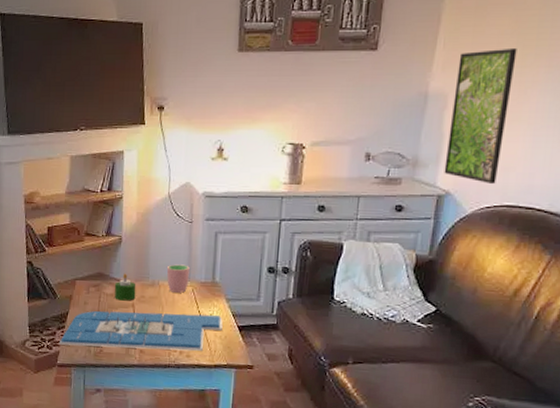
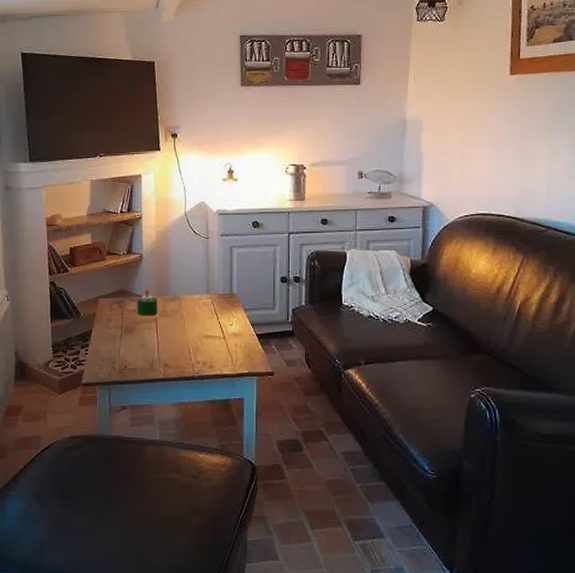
board game: present [58,310,223,351] -> none [82,325,242,364]
cup: present [166,264,190,293] -> none [186,278,208,305]
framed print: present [444,47,517,184] -> none [426,82,474,195]

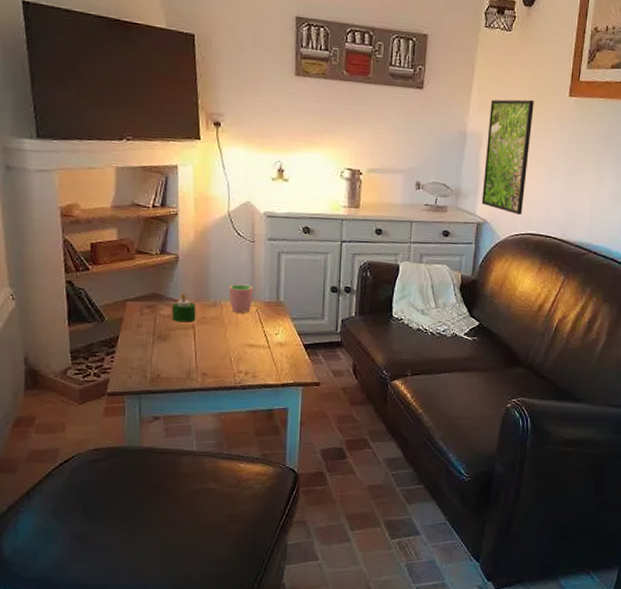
cup: none [186,278,208,305] -> present [228,284,253,313]
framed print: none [426,82,474,195] -> present [481,99,534,215]

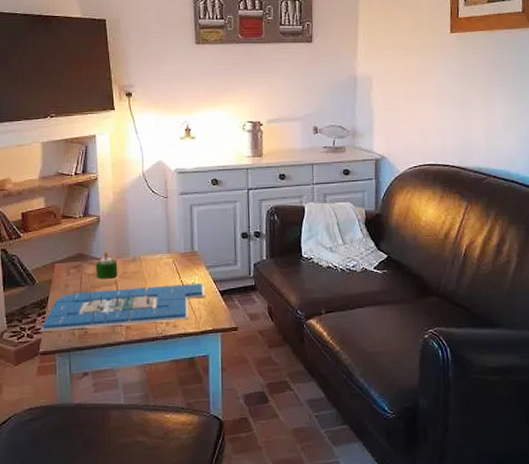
board game: none [108,333,289,372] -> present [40,282,205,332]
cup: present [228,284,253,313] -> none [146,238,169,266]
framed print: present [481,99,534,215] -> none [376,40,419,147]

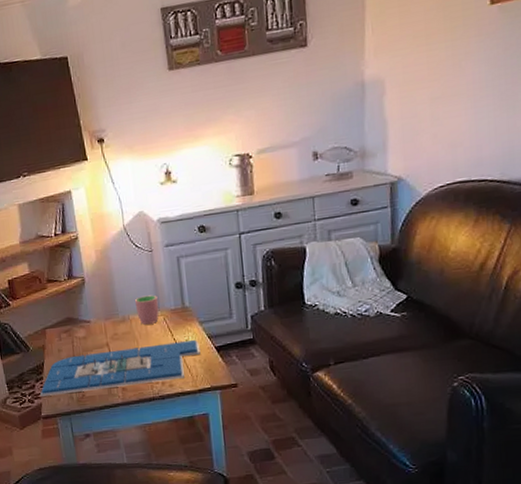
candle: present [95,251,118,279] -> none [85,313,109,342]
cup: none [146,238,169,266] -> present [134,295,159,325]

